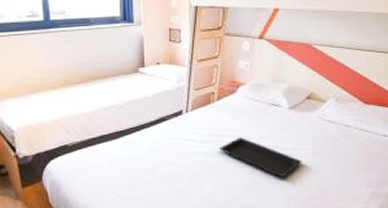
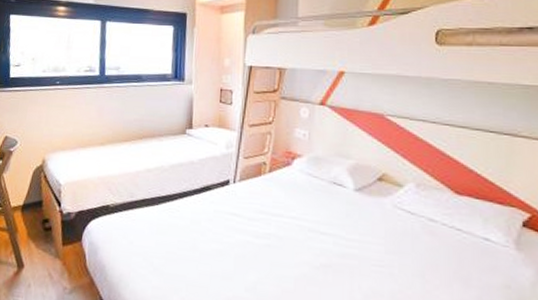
serving tray: present [220,137,302,177] -> none [269,219,371,275]

